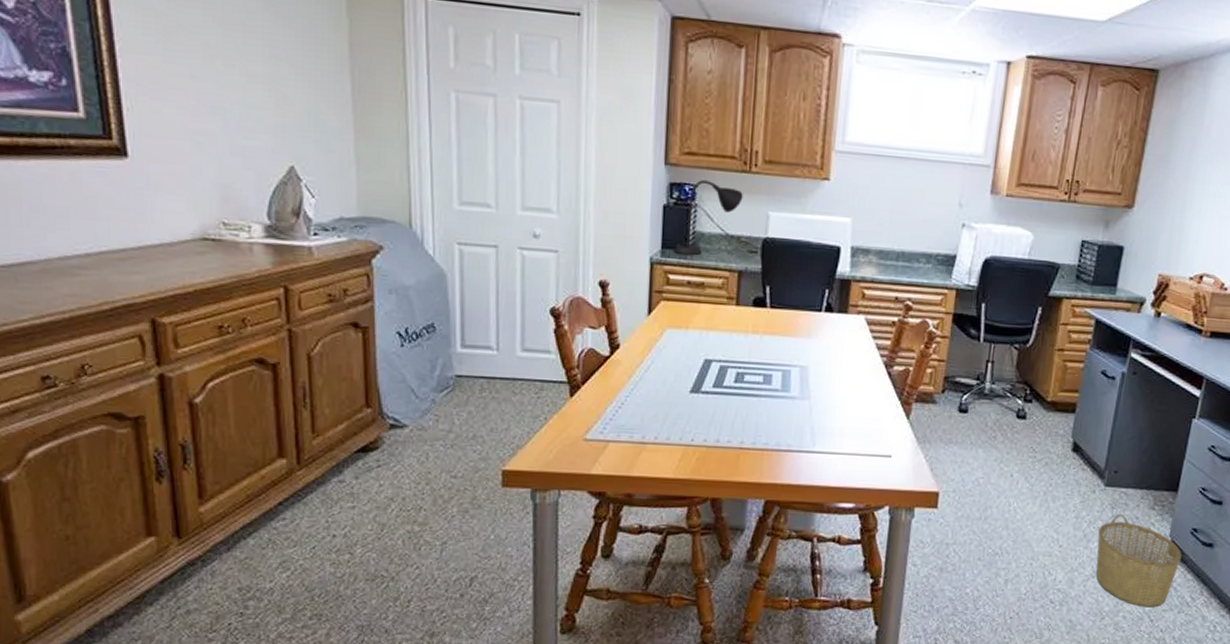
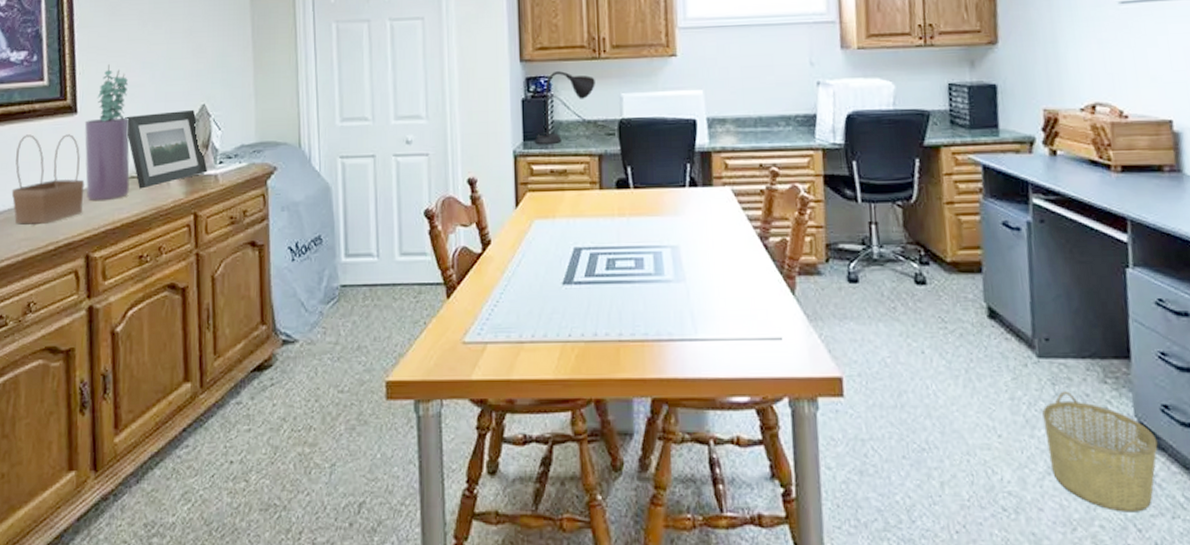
basket: none [47,174,144,281] -> present [11,134,85,225]
vase: none [138,103,202,262] -> present [84,64,130,202]
picture frame: none [191,168,300,254] -> present [125,109,208,189]

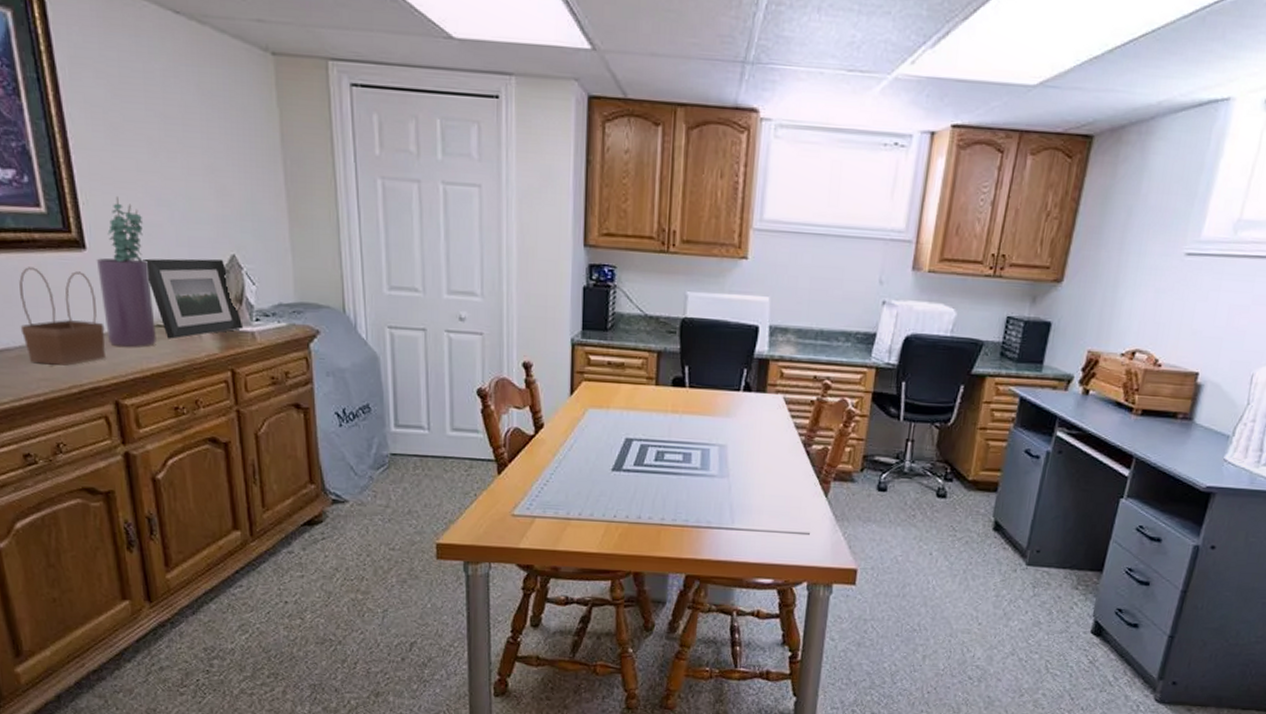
desk lamp: present [534,71,595,145] -> none [593,261,661,337]
basket: present [1042,391,1158,512] -> none [1015,593,1106,686]

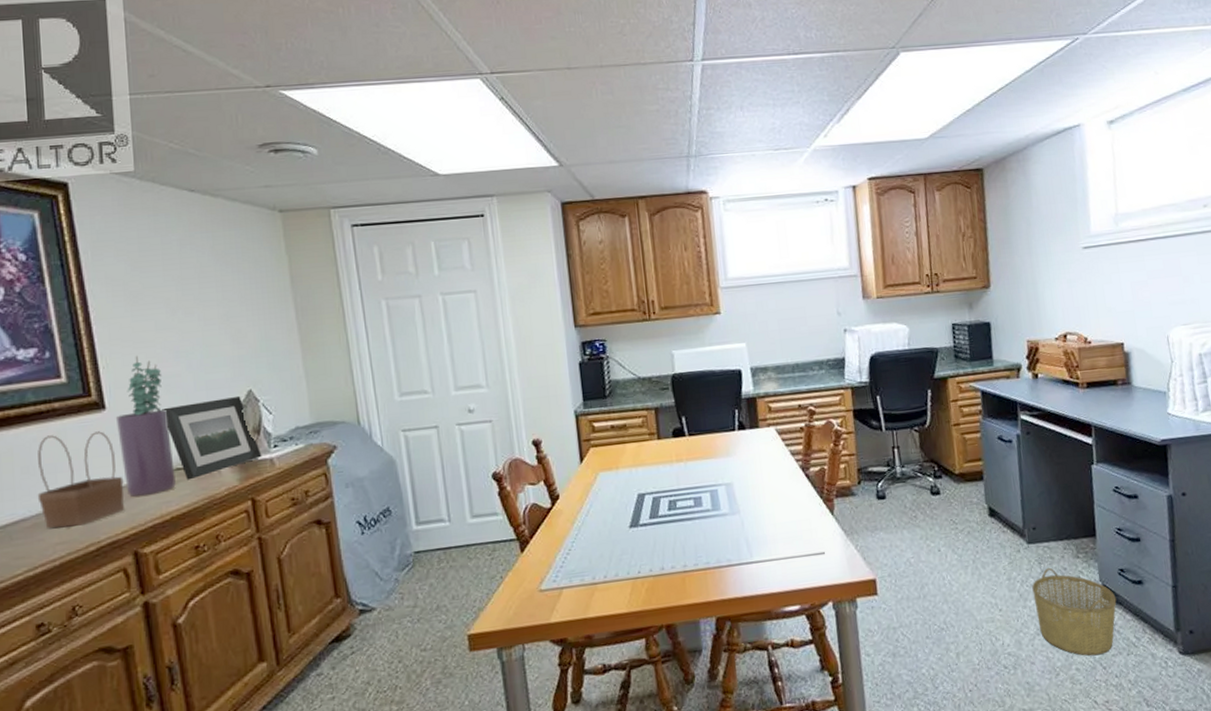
basket: none [1015,593,1106,686] -> present [1032,567,1117,656]

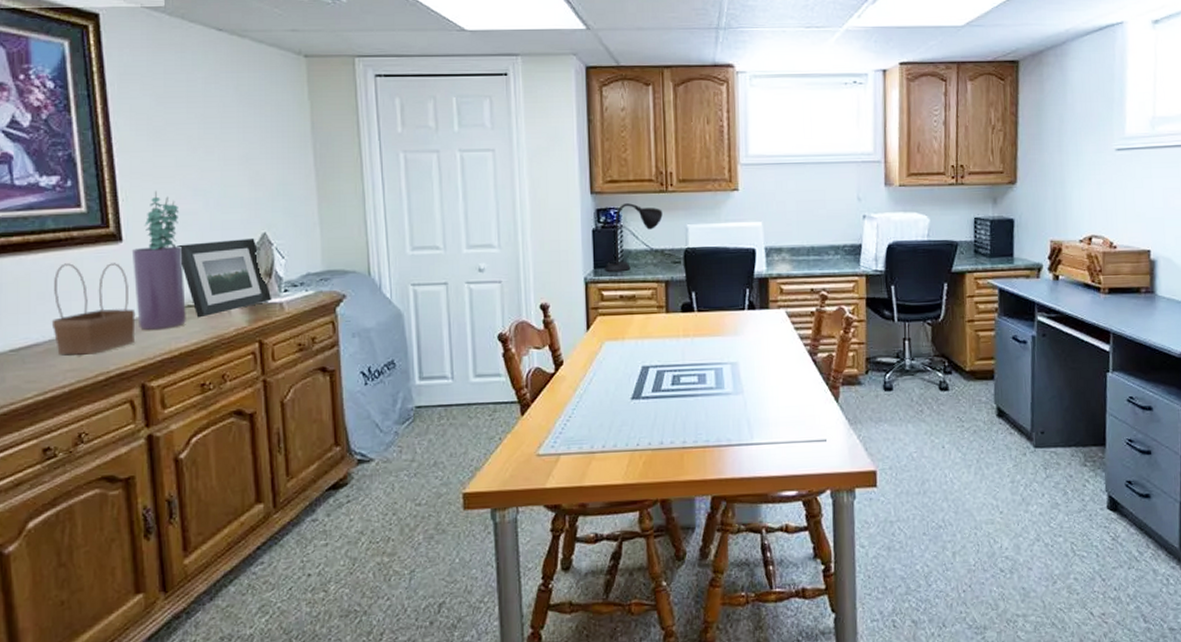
desk lamp: none [594,334,648,404] -> present [604,203,663,273]
basket: present [1032,567,1117,656] -> none [1035,473,1122,567]

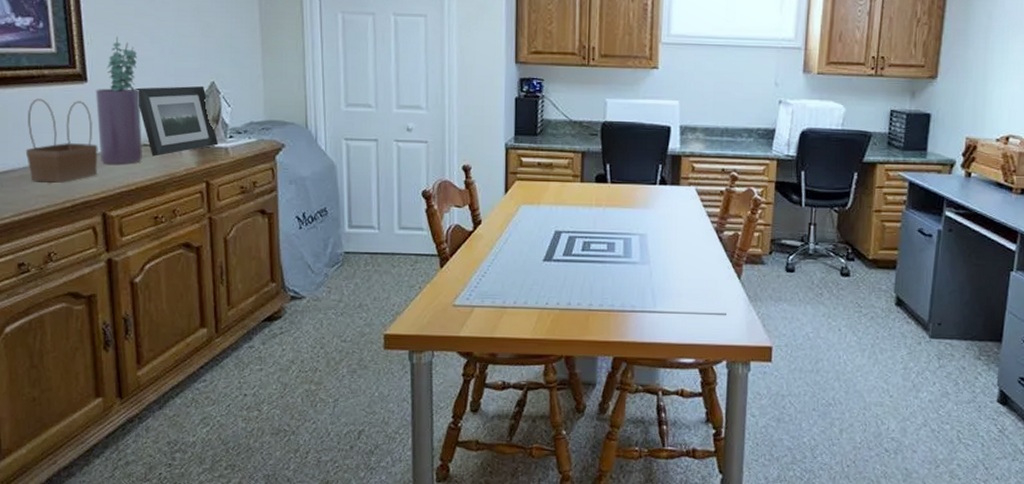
desk lamp: present [604,203,663,273] -> none [525,75,583,140]

